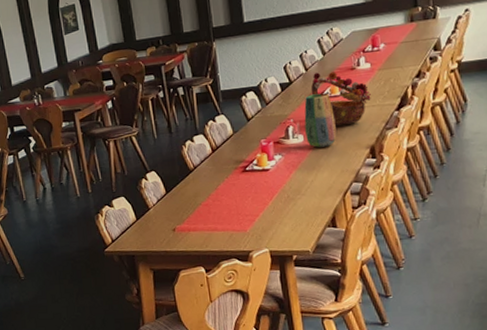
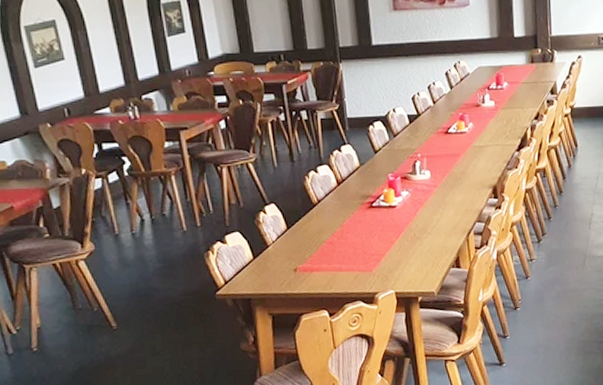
vase: present [304,92,337,148] -> none [431,128,462,185]
flower arrangement: present [310,72,371,126] -> none [438,106,494,163]

